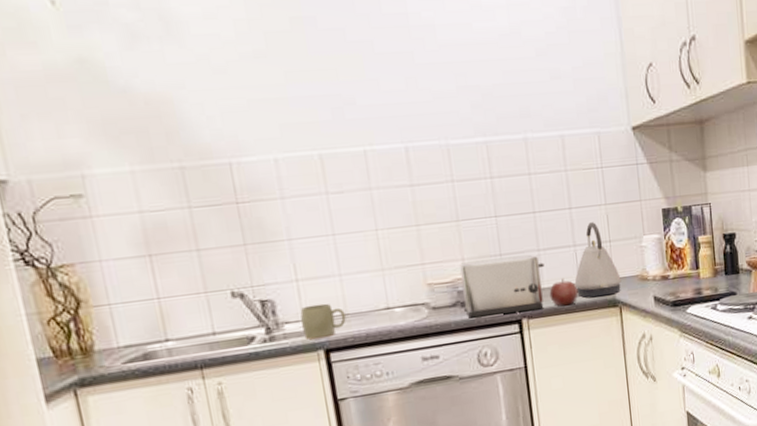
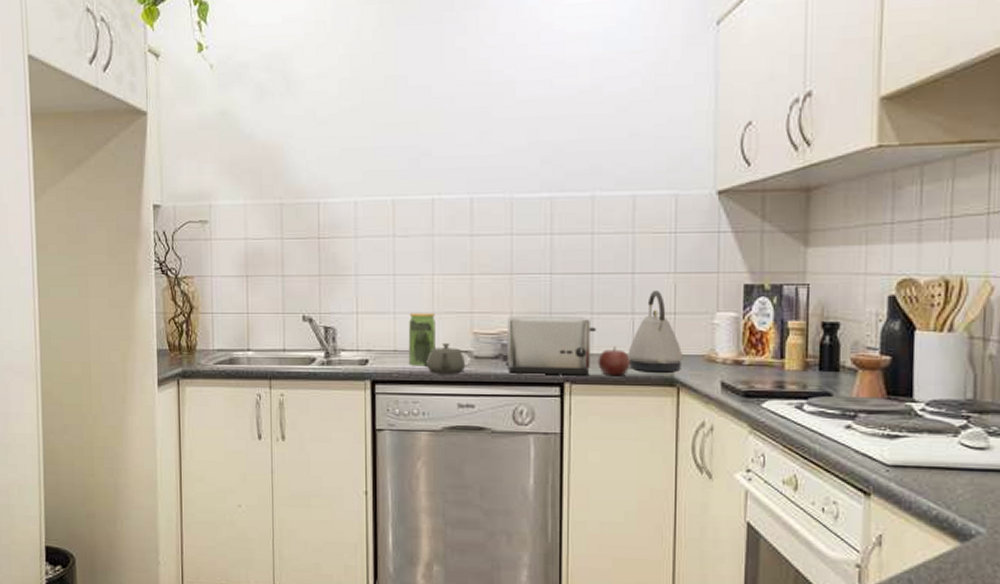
mug: present [300,303,346,341] -> none [356,337,394,370]
jar: none [356,269,390,328] -> present [408,313,437,366]
teapot: none [382,298,425,333] -> present [427,343,466,375]

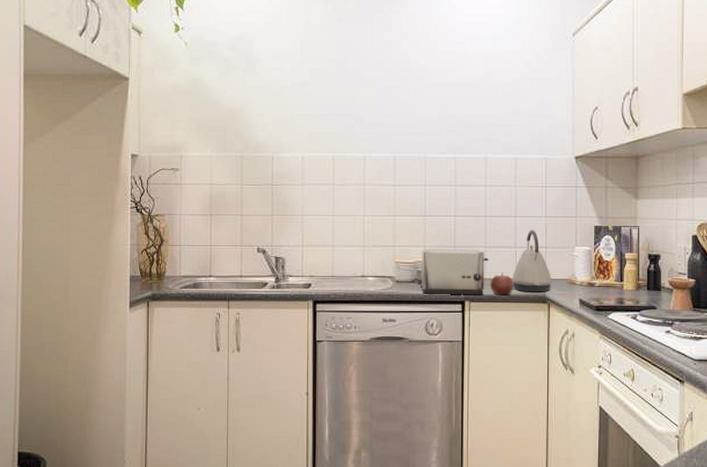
jar: present [408,313,437,366] -> none [343,246,367,289]
teapot: present [427,343,466,375] -> none [358,270,389,296]

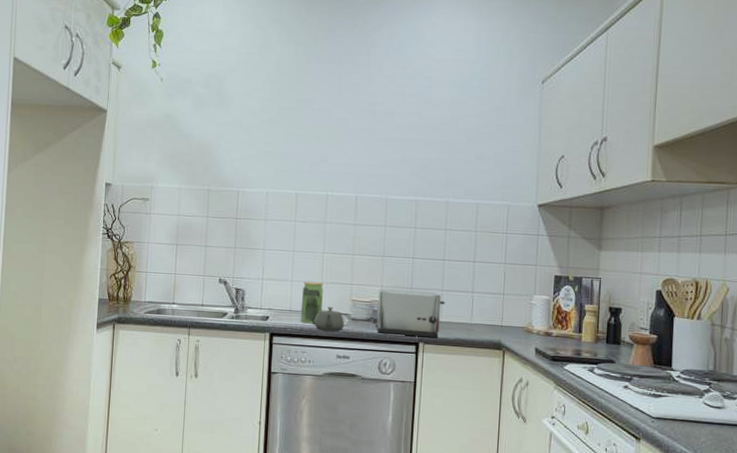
jar: none [343,246,367,289] -> present [300,282,324,324]
teapot: none [358,270,389,296] -> present [314,307,345,333]
fruit: present [490,272,514,296] -> none [445,317,470,340]
kettle: present [512,230,552,294] -> none [467,276,509,340]

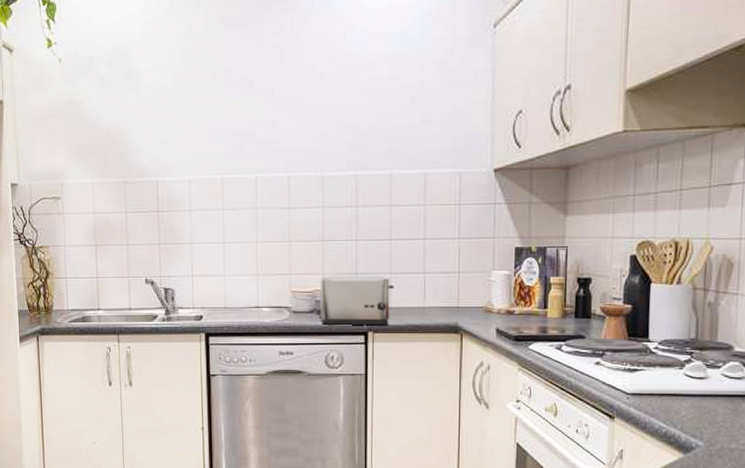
jar: present [300,282,324,324] -> none [236,275,261,320]
teapot: present [314,307,345,333] -> none [253,301,286,328]

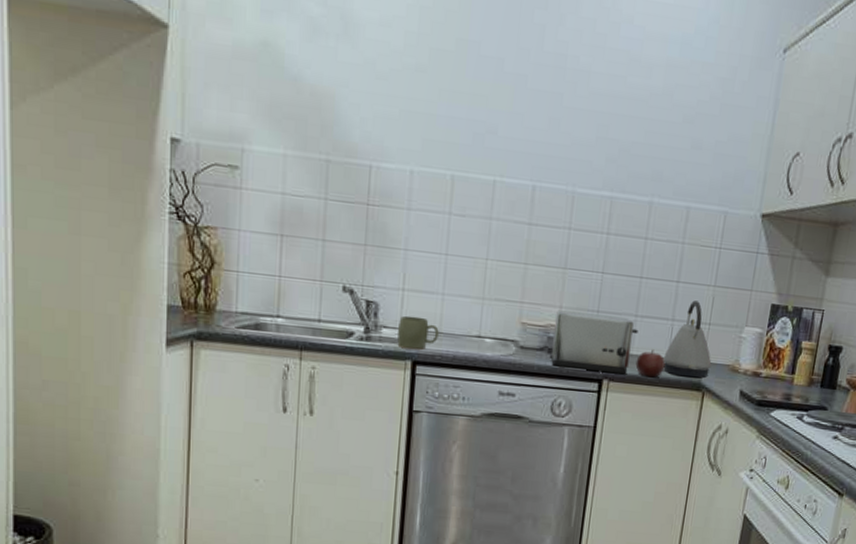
mug: none [191,296,224,324] -> present [397,315,439,351]
fruit: none [395,301,423,326] -> present [635,349,666,378]
kettle: none [420,253,466,323] -> present [663,300,712,380]

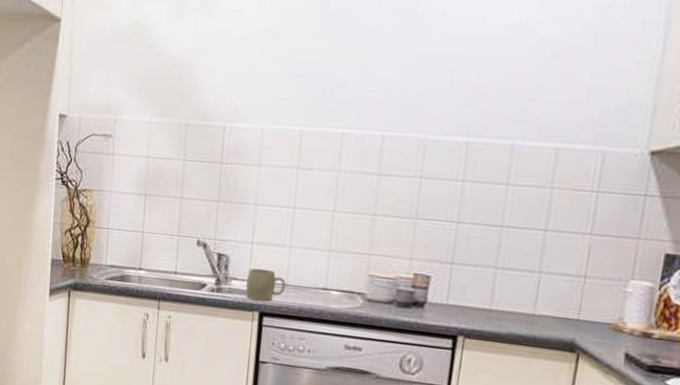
toaster: present [550,310,638,376] -> none [399,262,499,332]
fruit: present [635,349,666,378] -> none [495,304,531,336]
kettle: present [663,300,712,380] -> none [528,250,588,339]

